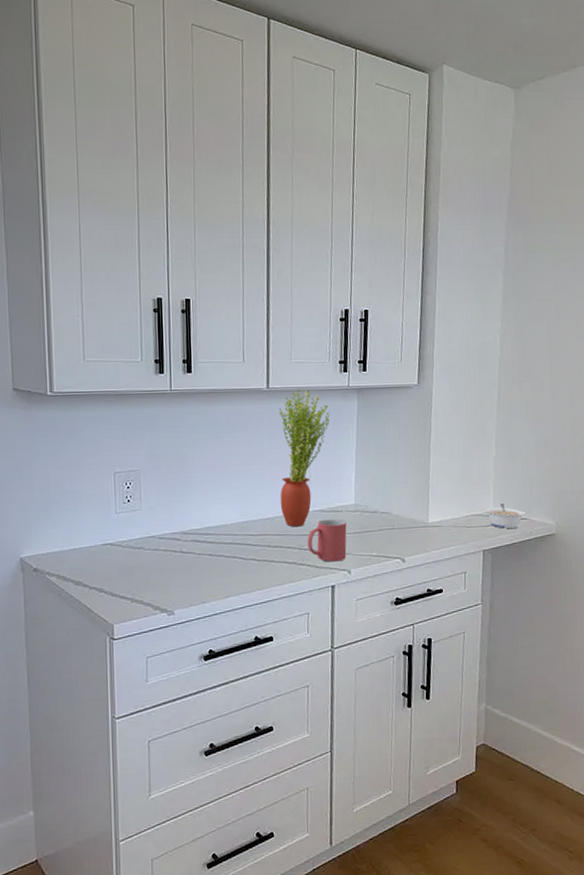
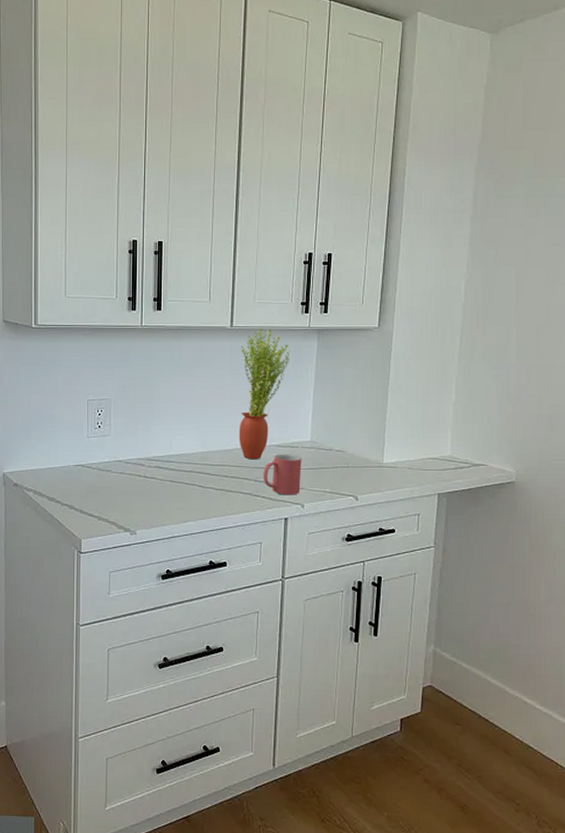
legume: present [485,502,525,529] -> none [442,447,484,474]

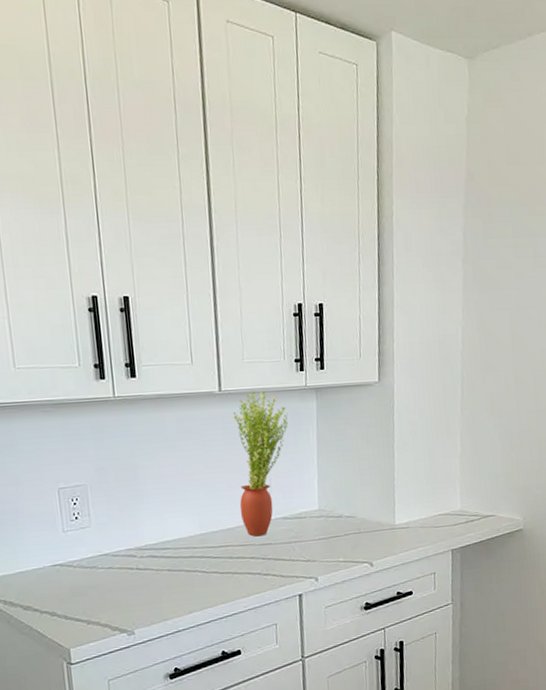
mug: present [263,454,302,495] -> none [271,526,313,570]

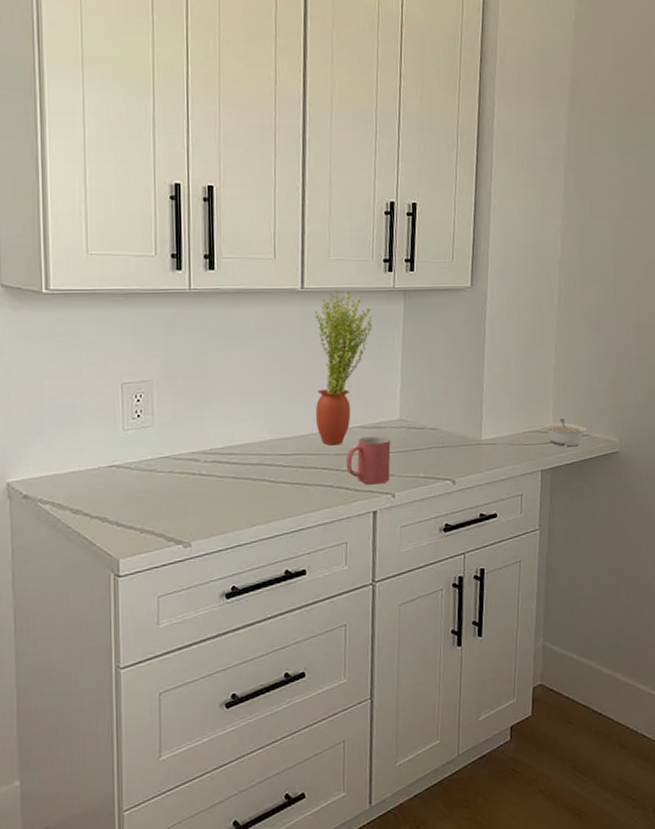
mug: none [271,526,313,570] -> present [346,436,391,485]
legume: none [452,500,493,527] -> present [544,417,587,447]

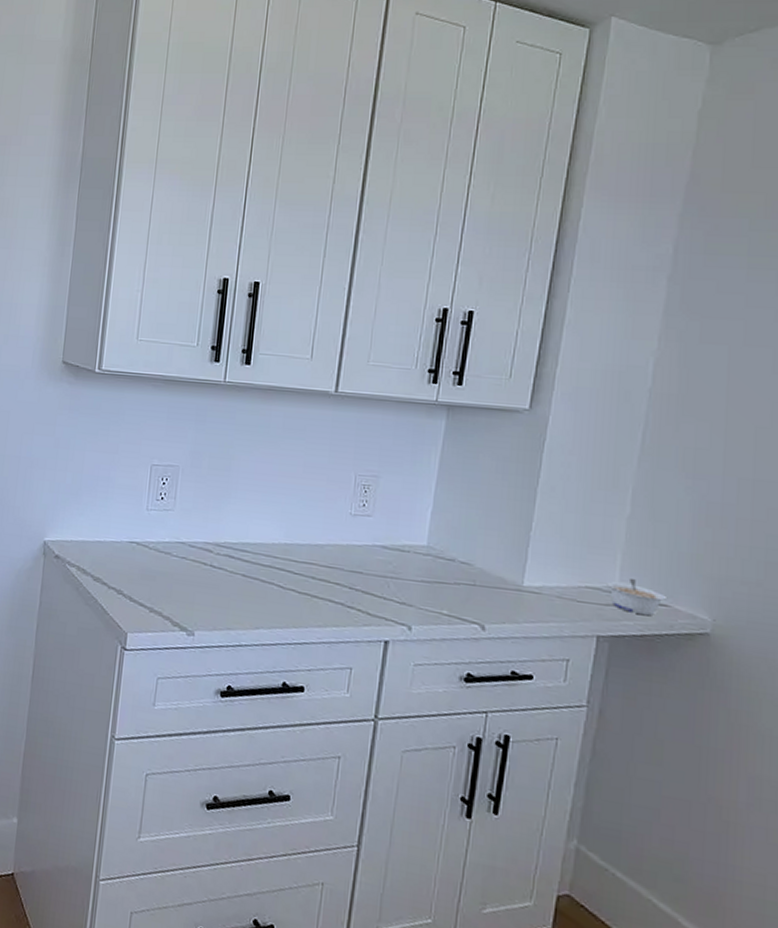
potted plant: present [314,290,373,446] -> none [333,397,410,562]
mug: present [346,436,391,485] -> none [360,557,414,613]

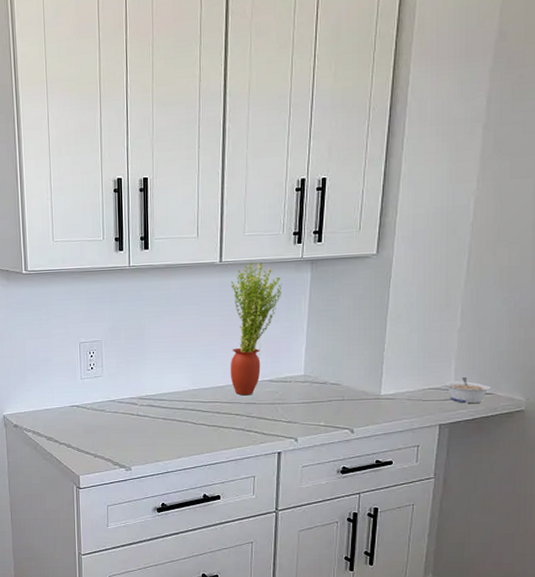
potted plant: none [333,397,410,562] -> present [230,262,282,396]

